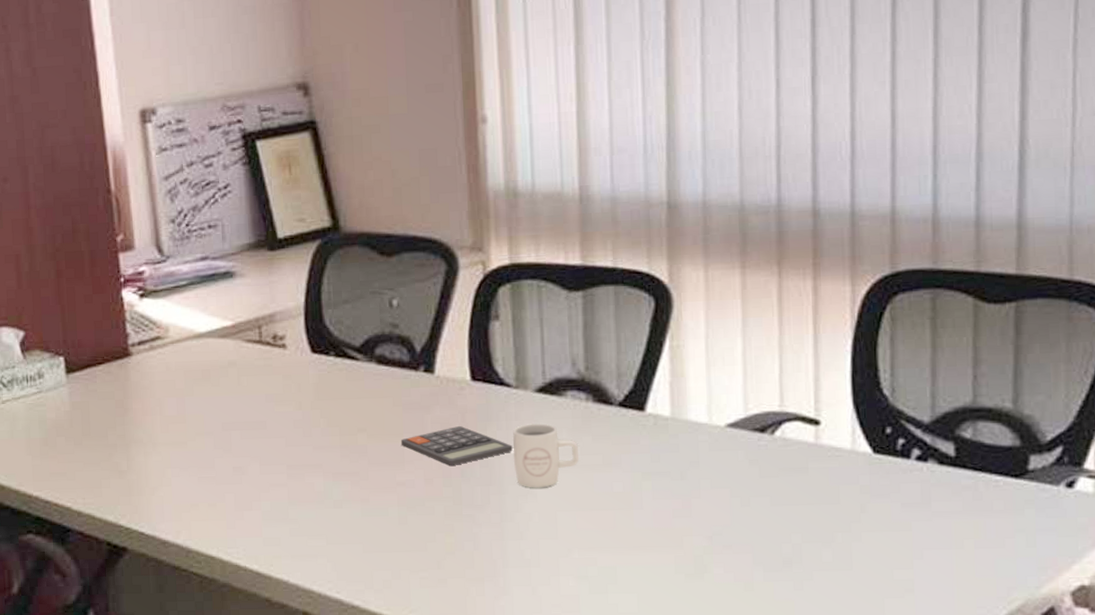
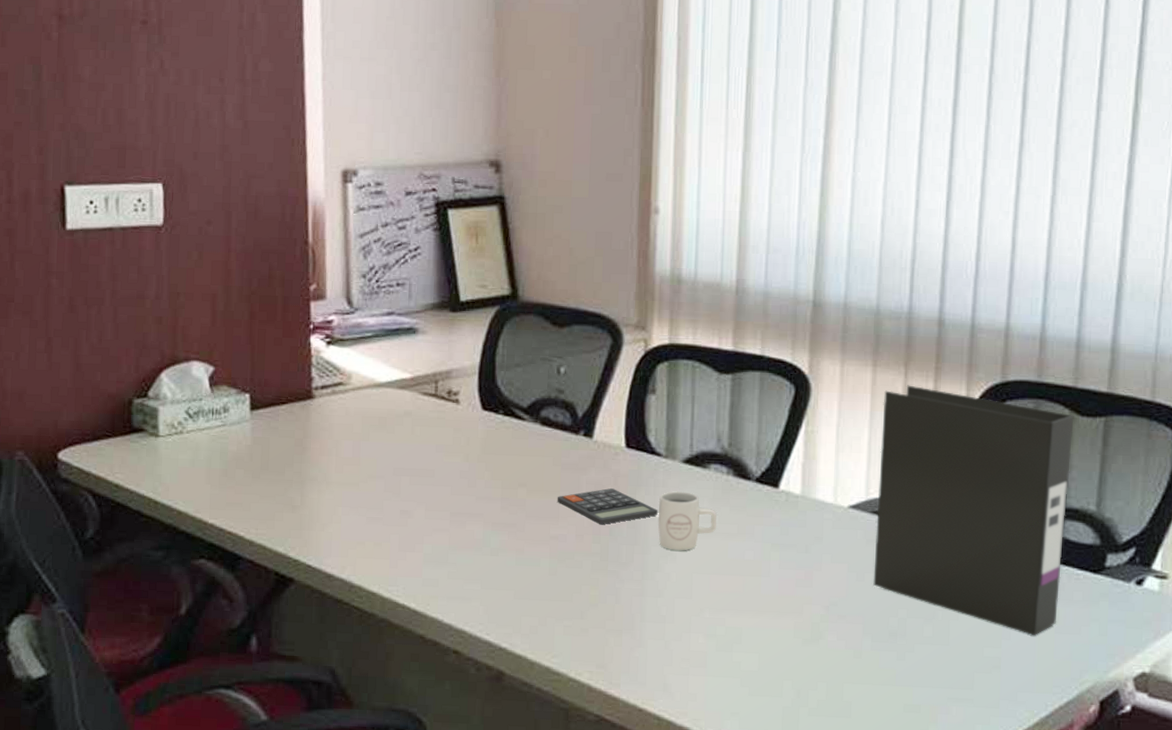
binder: none [756,285,979,552] -> present [873,385,1074,635]

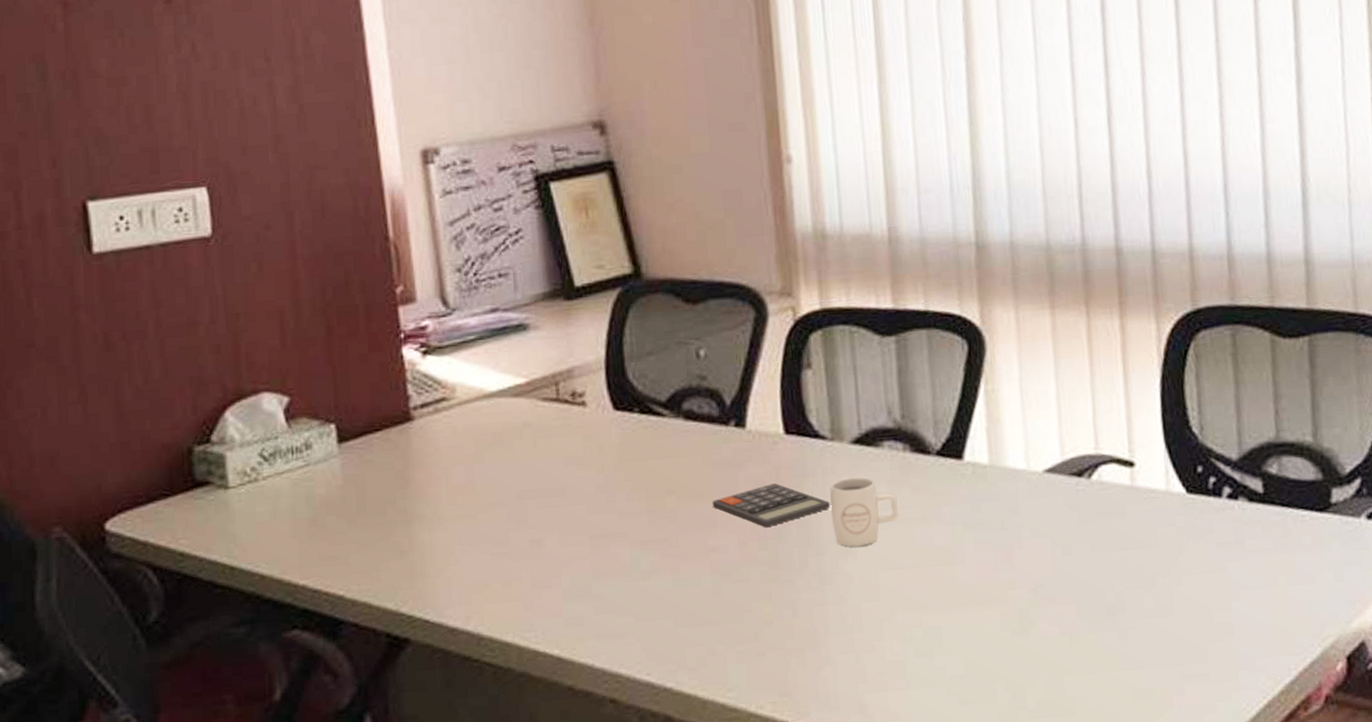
binder: present [873,385,1074,635] -> none [1067,325,1287,591]

